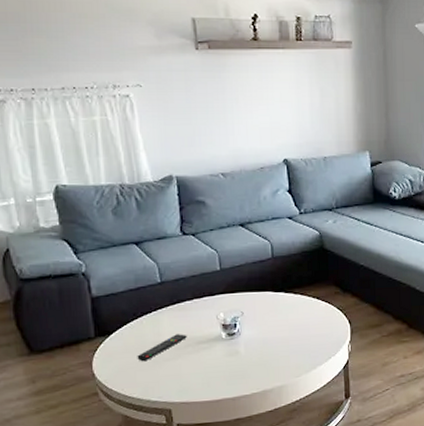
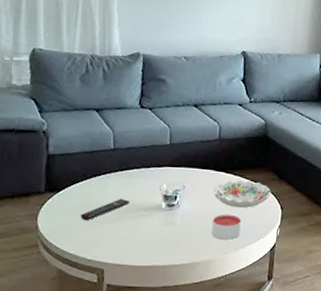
decorative bowl: none [273,298,336,328] -> present [213,180,271,209]
candle: none [277,335,309,363] -> present [211,214,242,240]

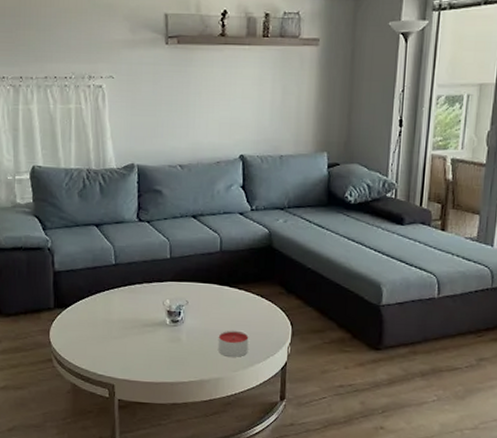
remote control: present [80,199,130,221] -> none [88,314,134,337]
decorative bowl: present [213,180,271,209] -> none [217,295,279,325]

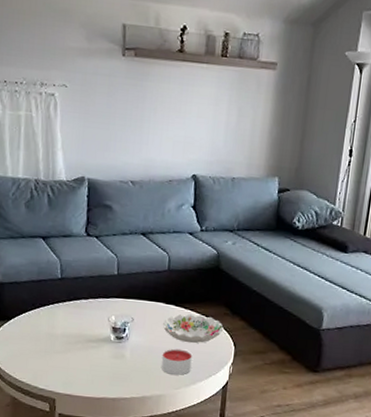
decorative bowl: none [217,295,279,325] -> present [162,314,224,344]

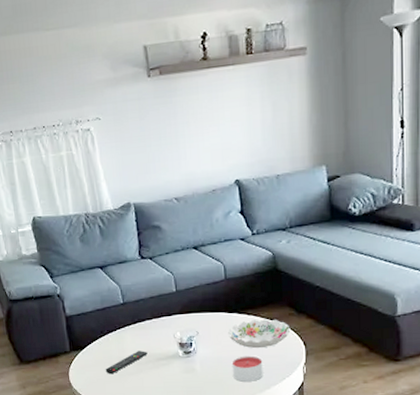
remote control: none [30,329,78,351] -> present [105,351,148,375]

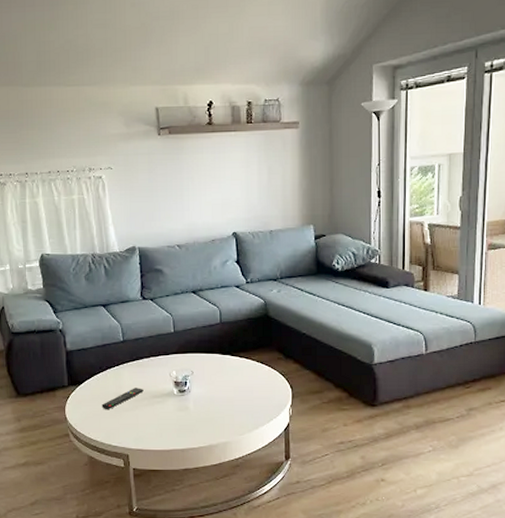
decorative bowl: present [227,319,291,349] -> none [220,362,279,390]
candle: present [231,355,263,382] -> none [223,396,252,421]

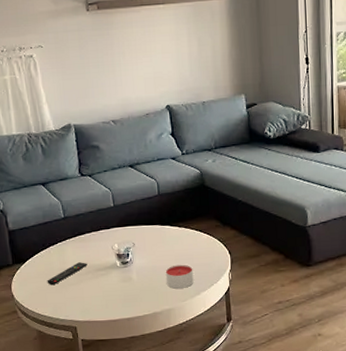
candle: none [223,396,252,421] -> present [165,264,194,289]

